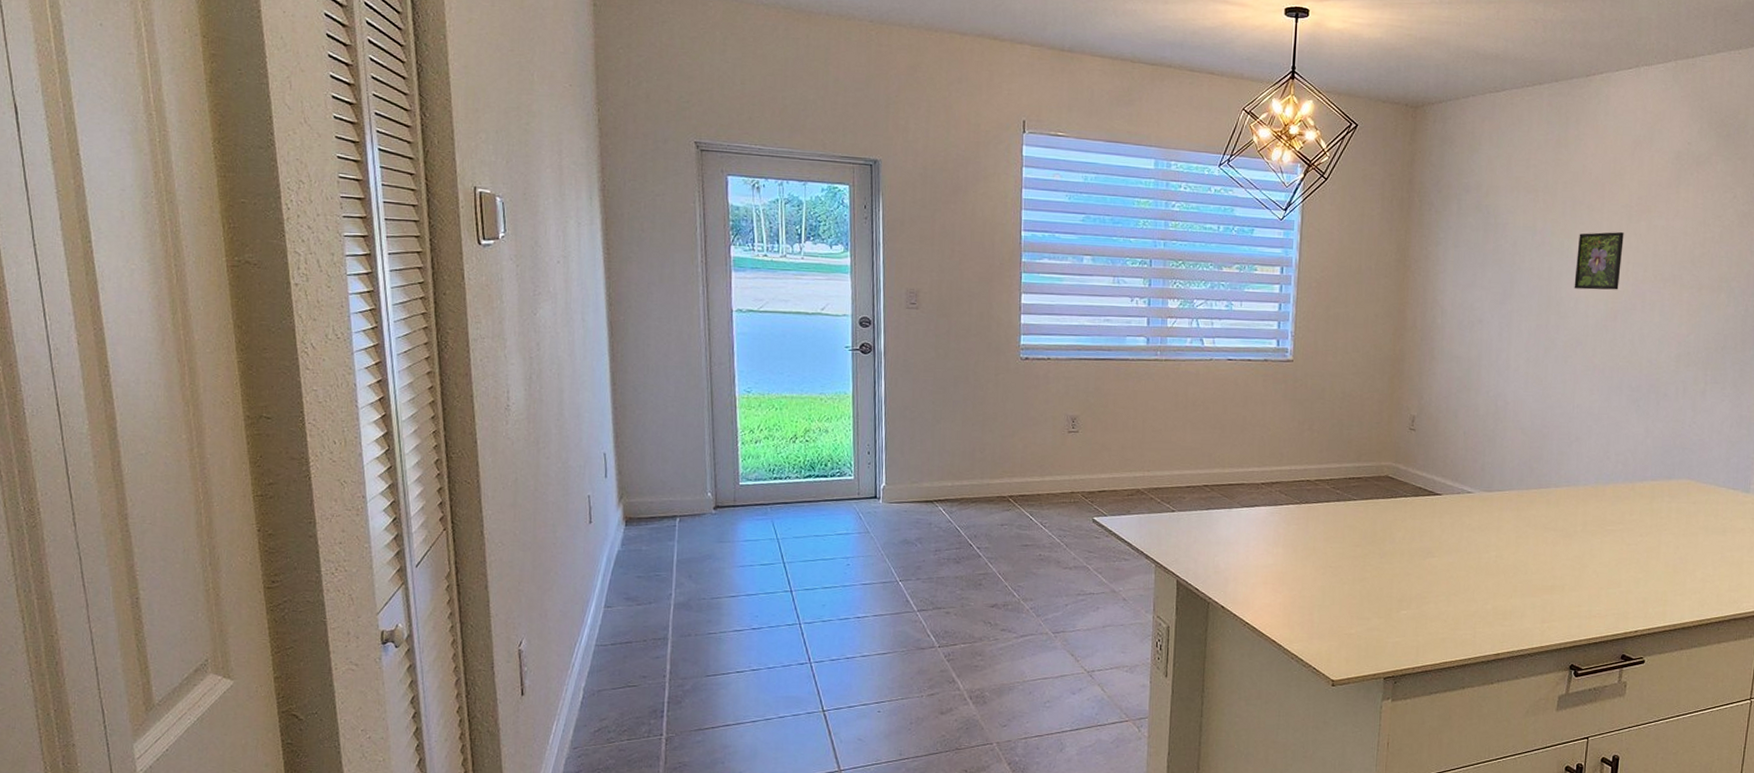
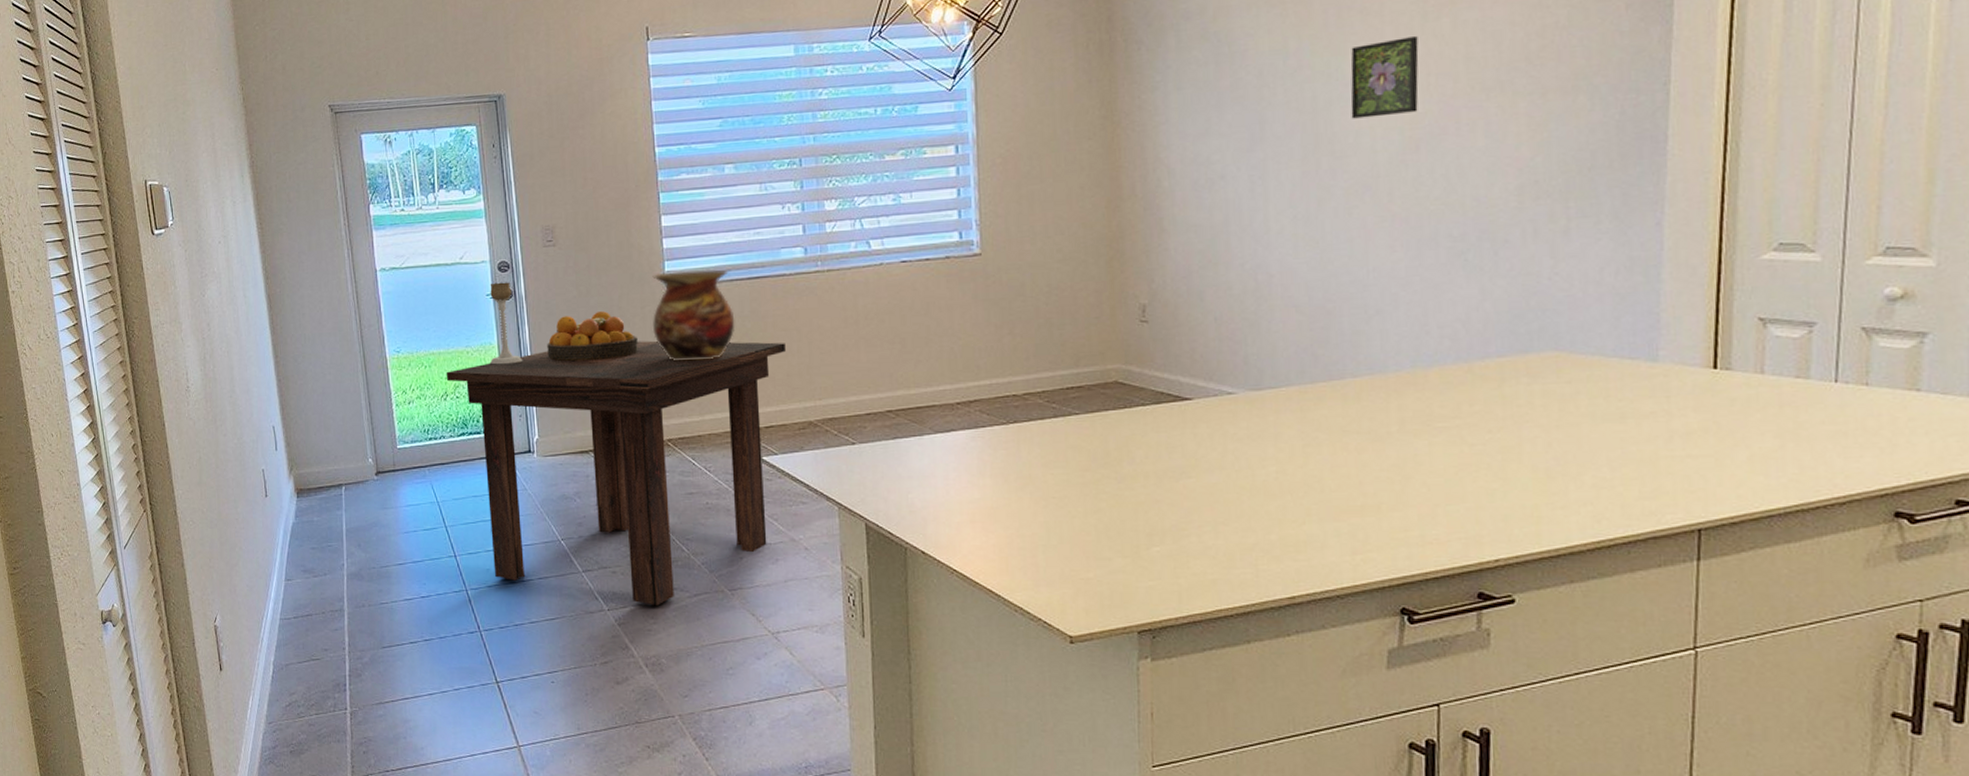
dining table: none [797,405,1123,644] -> present [446,340,786,606]
candle holder: none [842,336,877,415] -> present [489,282,523,365]
fruit bowl: none [901,374,989,419] -> present [547,311,638,362]
vase: none [1003,345,1080,428] -> present [652,269,735,361]

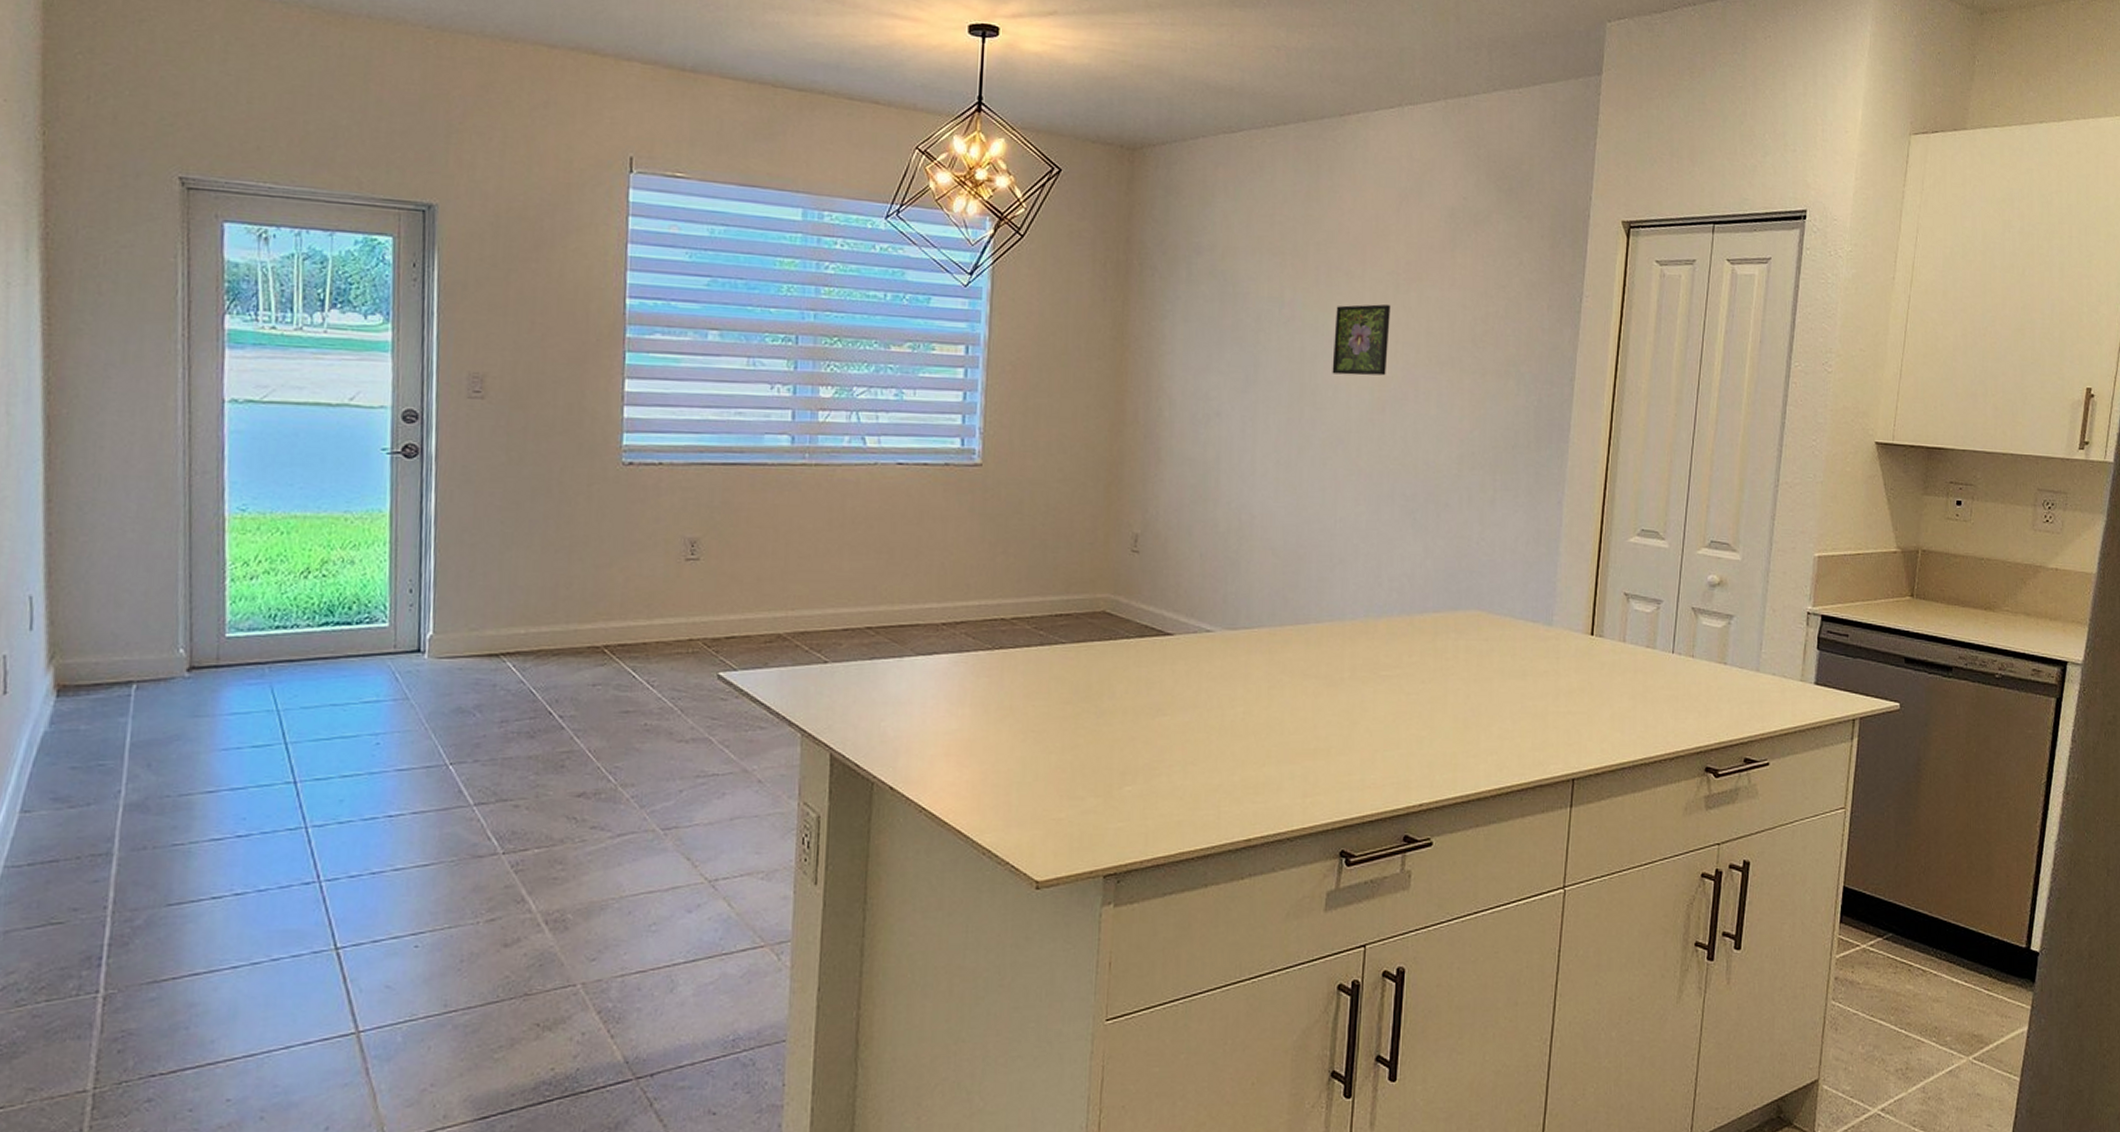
dining table: present [446,340,786,606] -> none [310,524,759,848]
candle holder: present [489,282,523,365] -> none [375,434,424,539]
fruit bowl: present [547,311,638,362] -> none [457,484,579,544]
vase: present [652,269,735,361] -> none [598,446,702,554]

